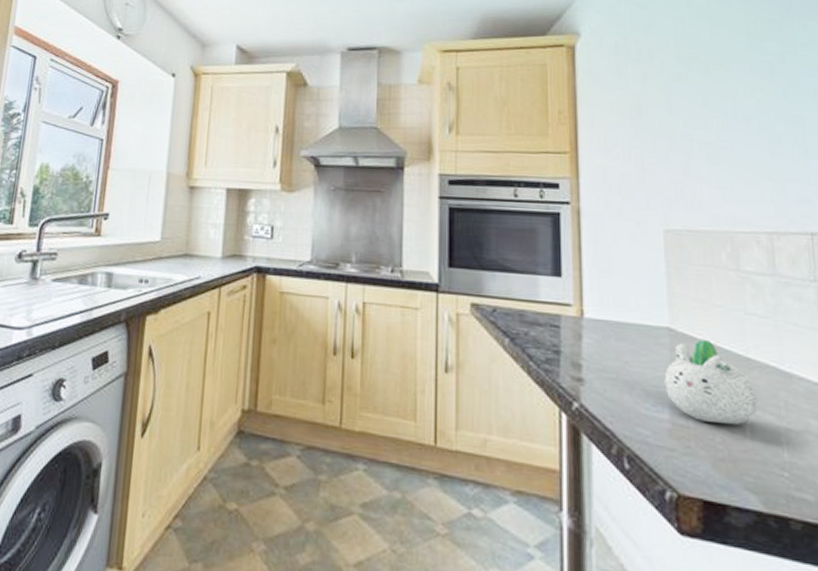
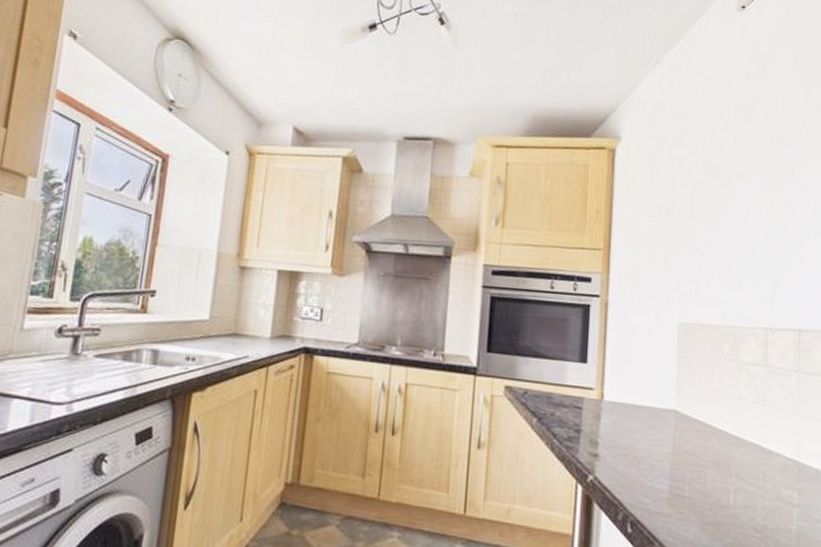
succulent planter: present [664,339,758,425] -> none [667,420,742,494]

